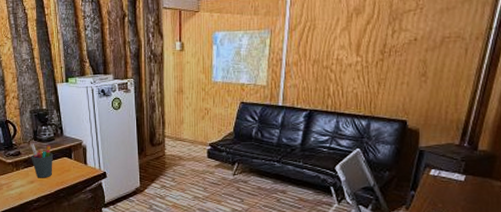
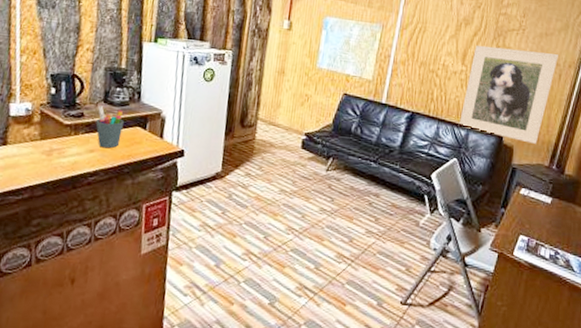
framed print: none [358,28,463,124] -> present [458,45,558,144]

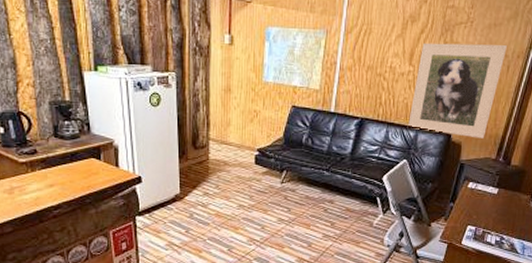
pen holder: present [96,105,124,149] -> none [50,140,78,182]

